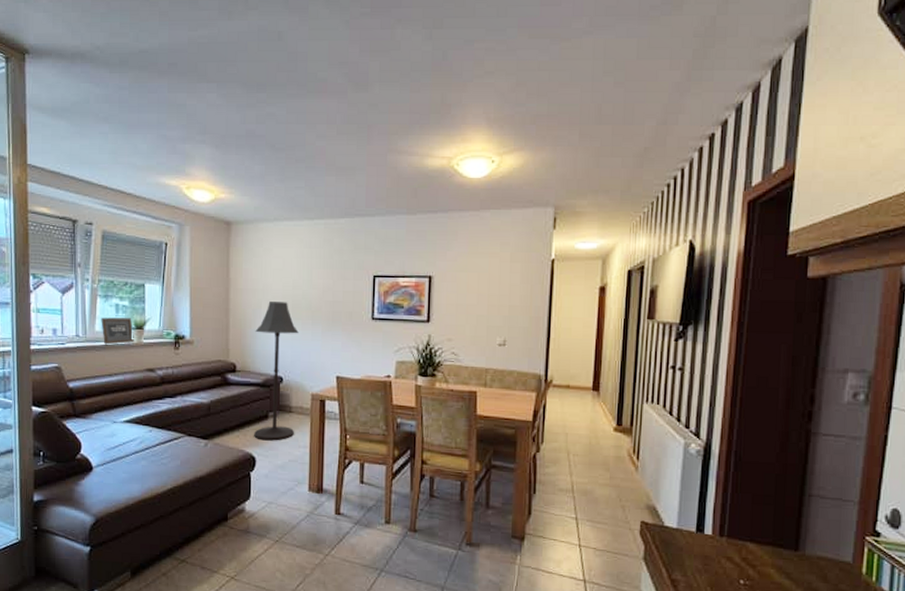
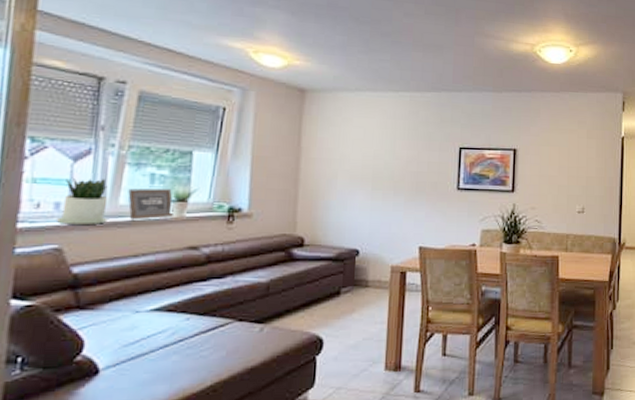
planter: none [54,307,89,349] -> present [55,177,108,226]
floor lamp: present [254,302,299,441] -> none [322,172,379,320]

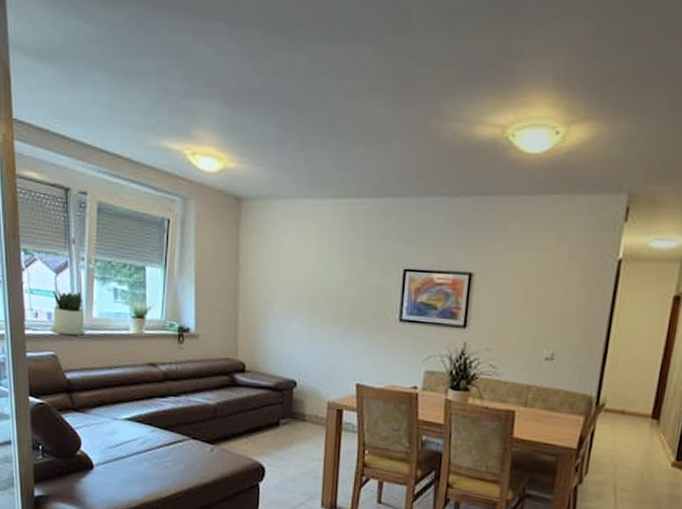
picture frame: present [127,188,174,220] -> none [98,302,134,334]

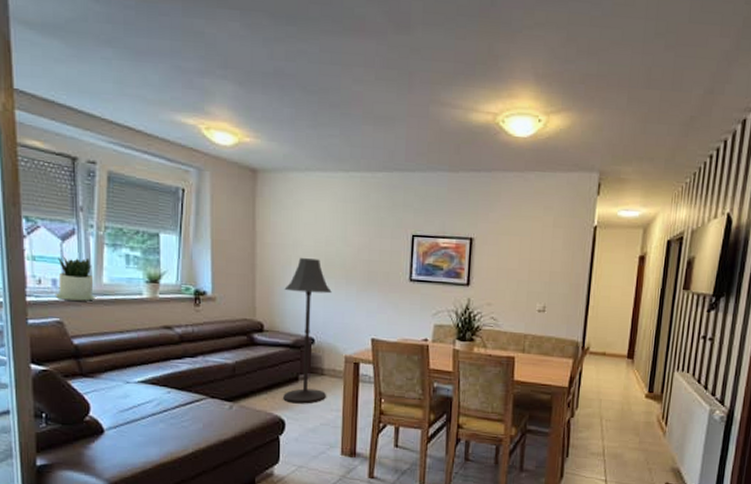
floor lamp: none [264,294,316,451] -> present [283,258,332,404]

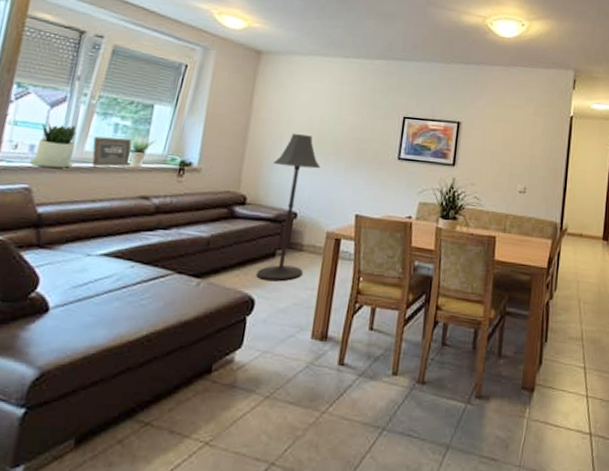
picture frame: none [109,268,148,299] -> present [92,136,132,167]

